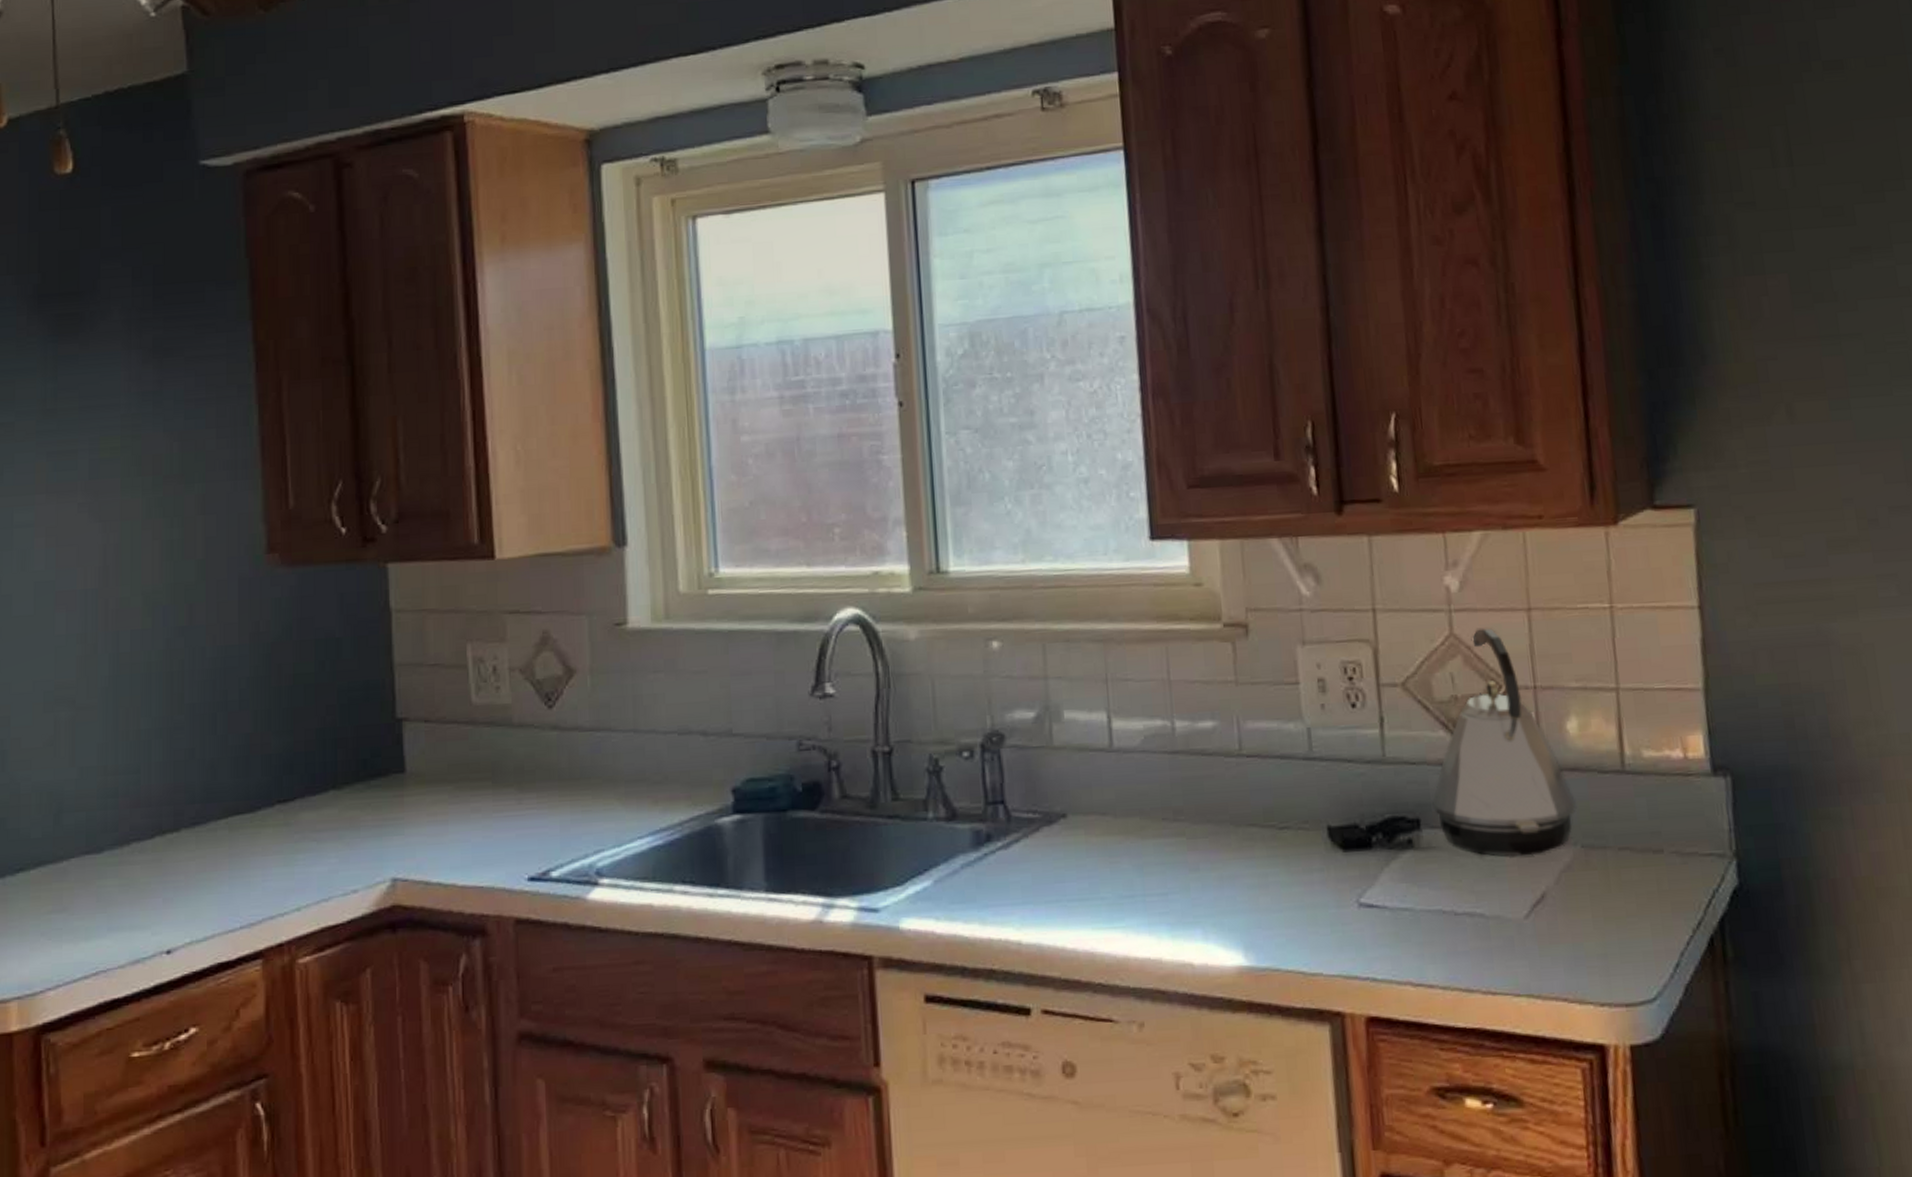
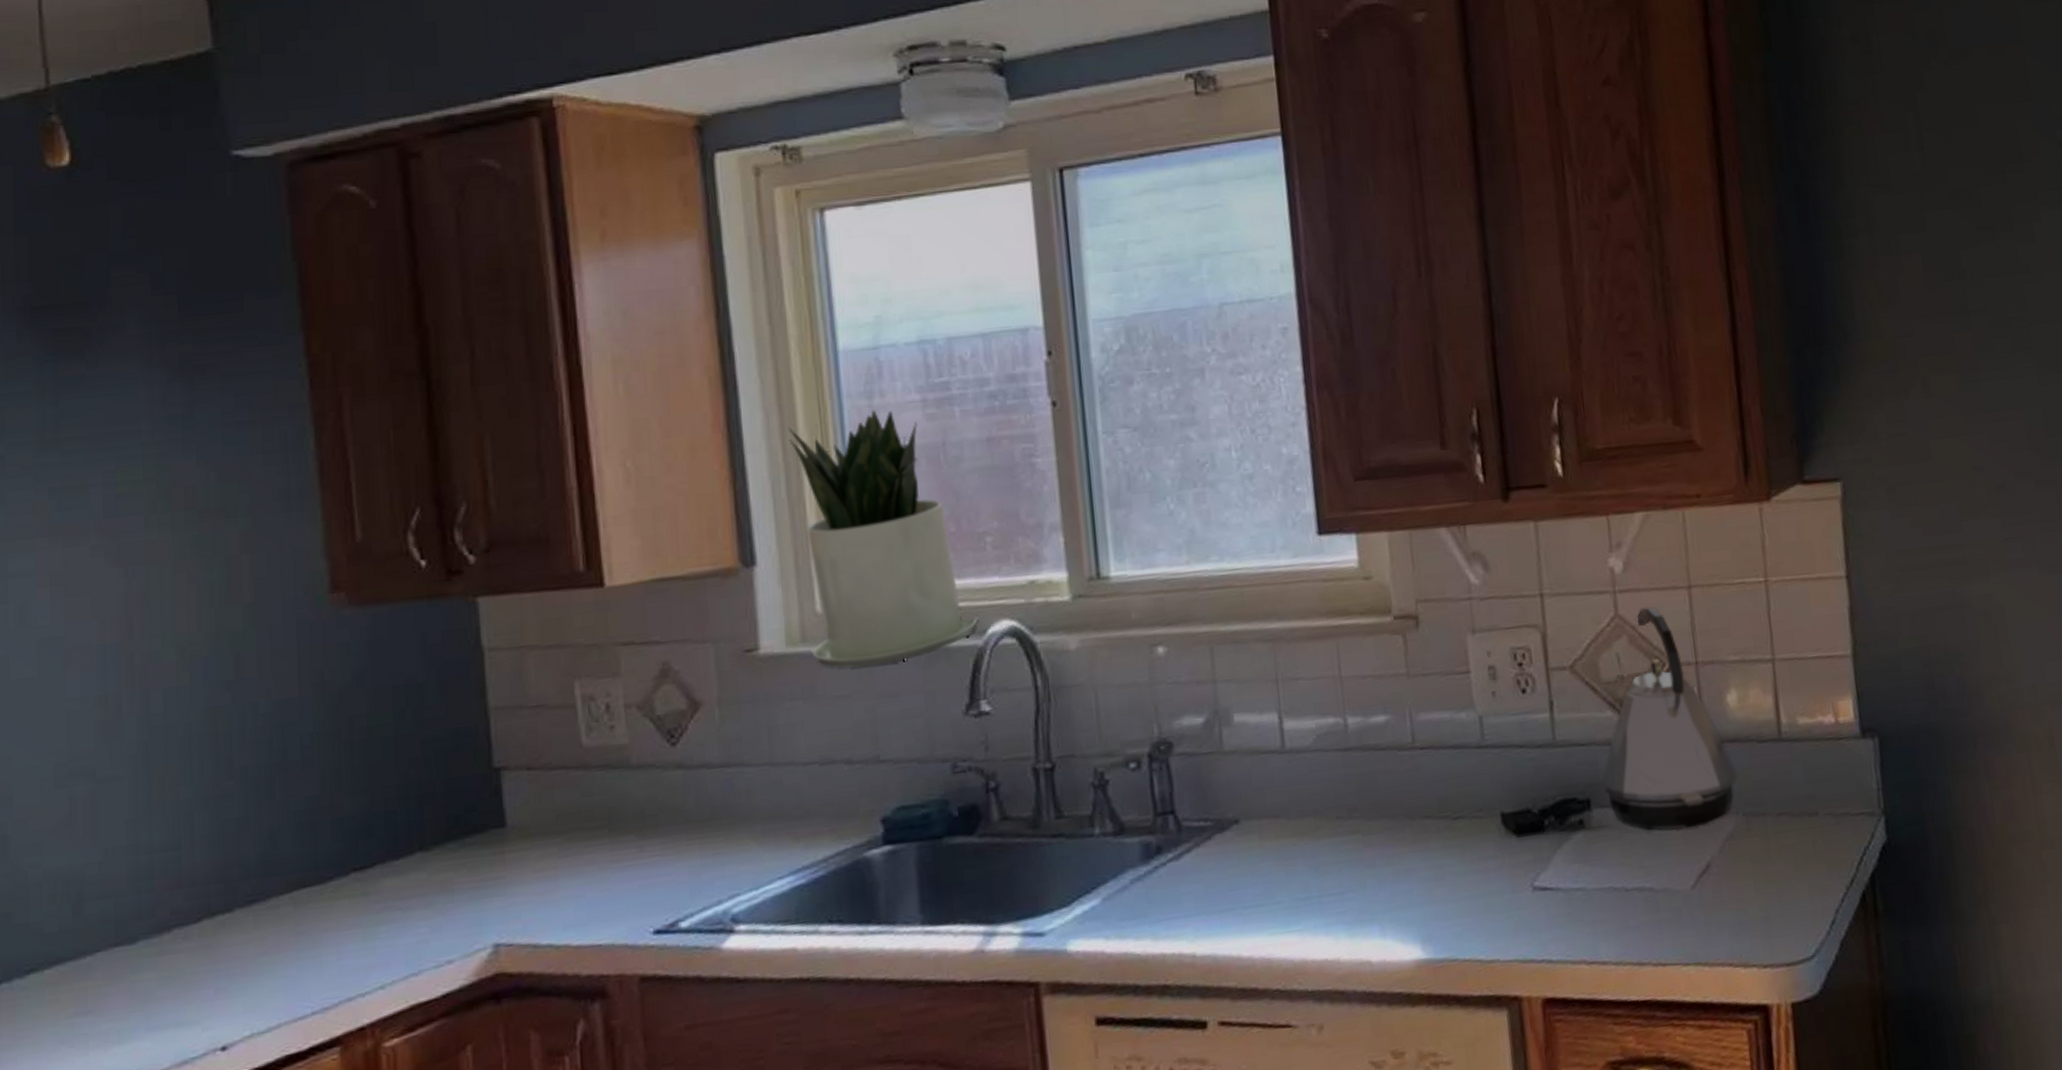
planter: none [659,405,825,645] -> present [788,410,978,668]

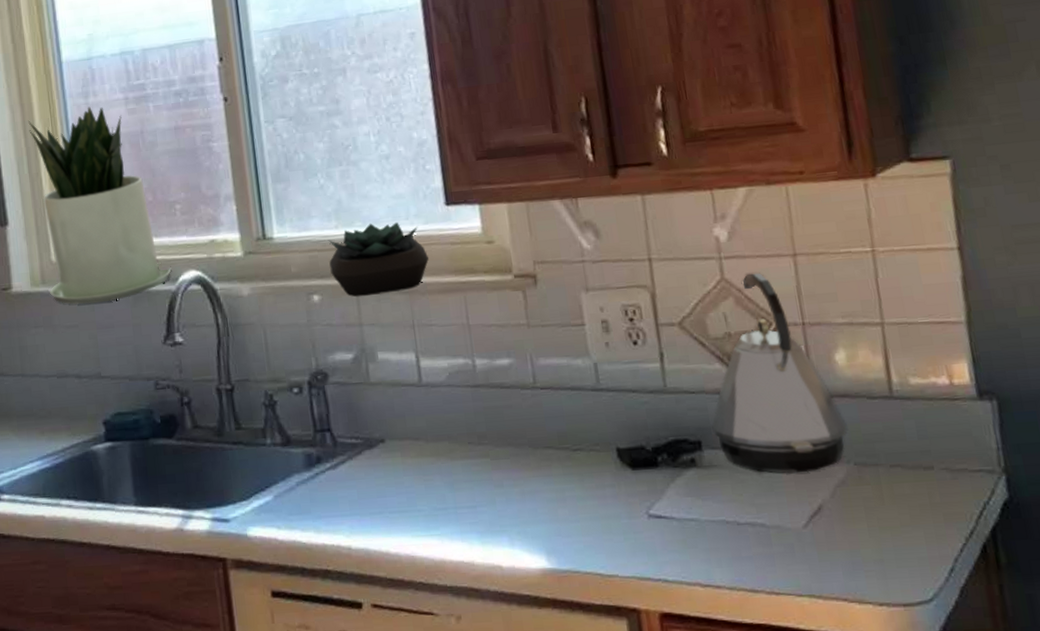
succulent plant: none [1177,556,1296,648] -> present [328,222,429,298]

